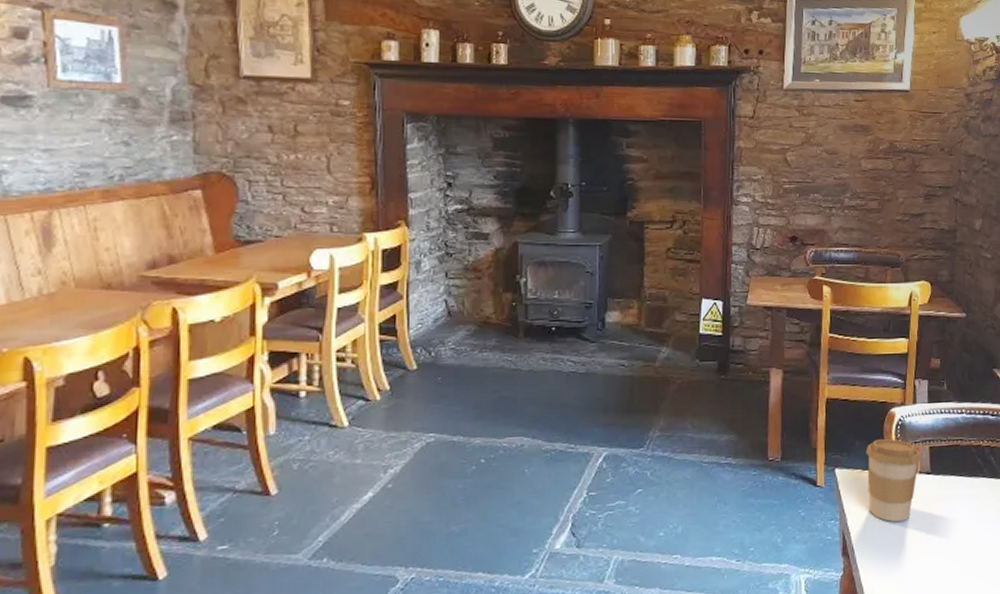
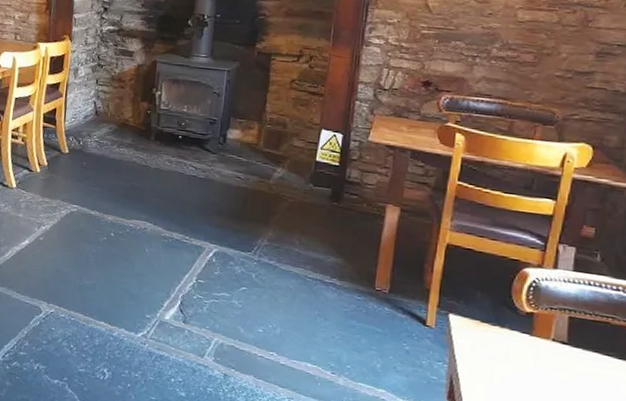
coffee cup: present [865,438,921,523] -> none [485,295,556,384]

